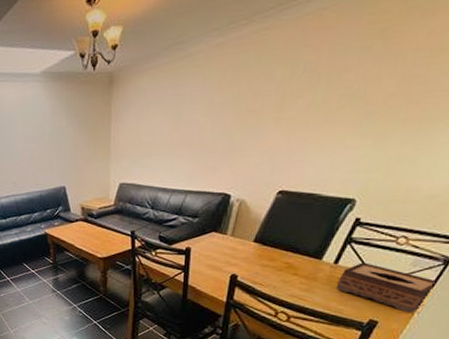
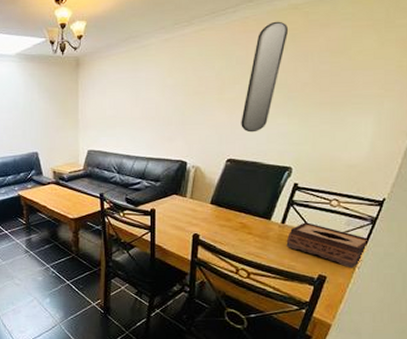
home mirror: none [300,10,379,159] -> present [241,21,289,133]

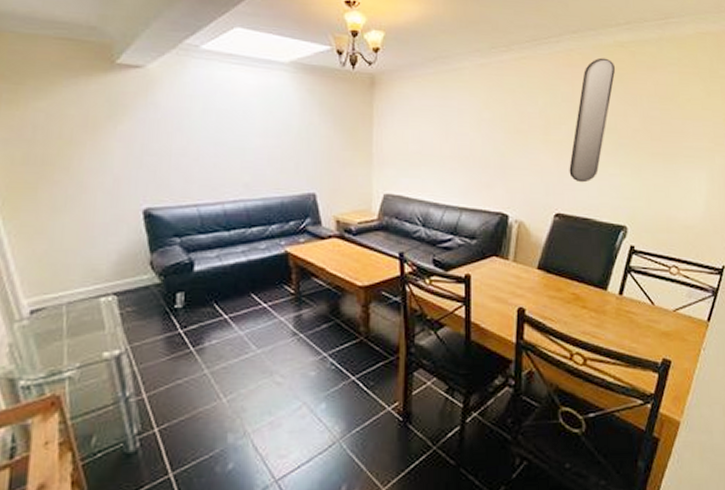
tissue box: present [286,222,369,269] -> none [625,293,712,350]

